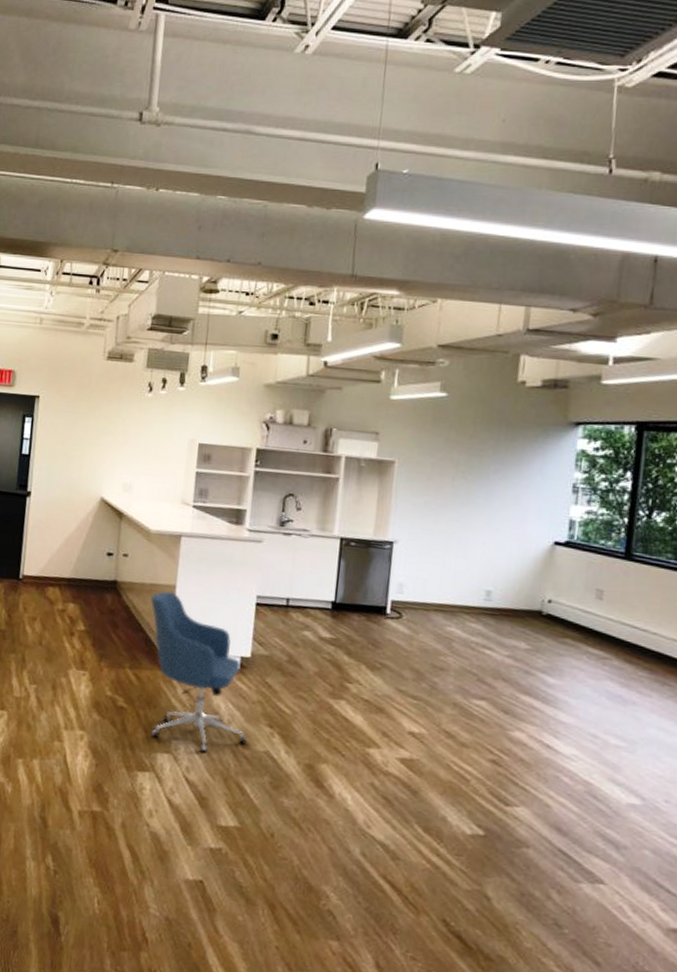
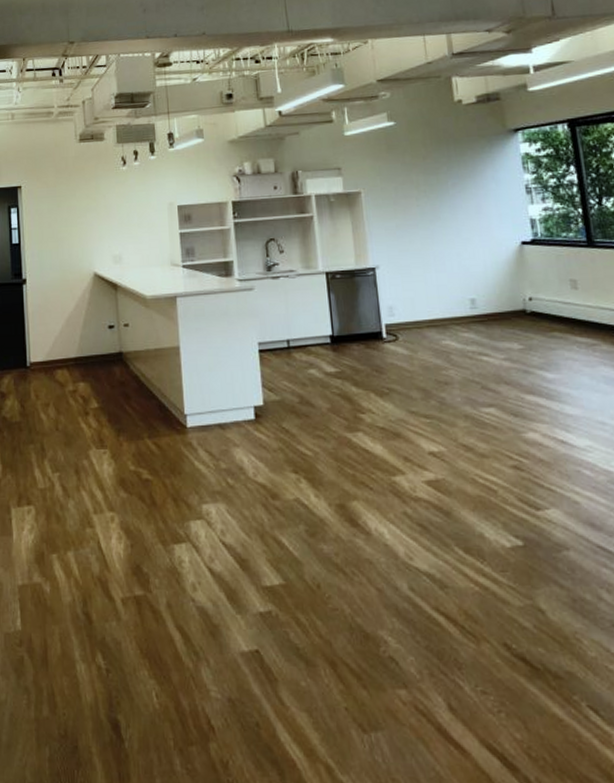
chair: present [150,591,248,753] -> none [156,353,276,512]

